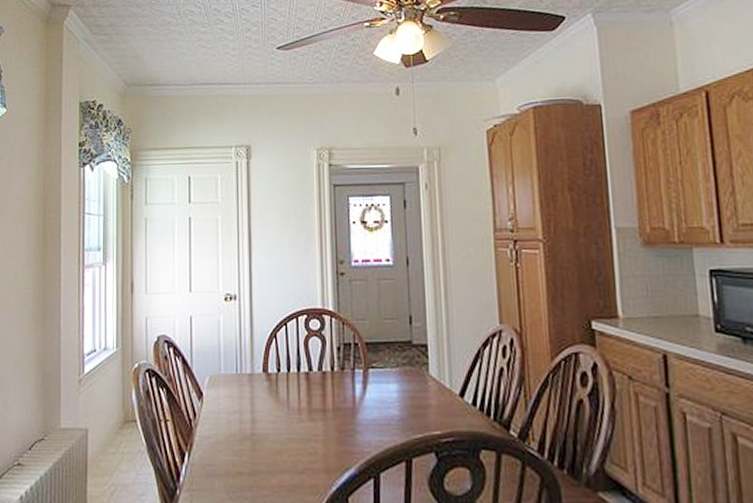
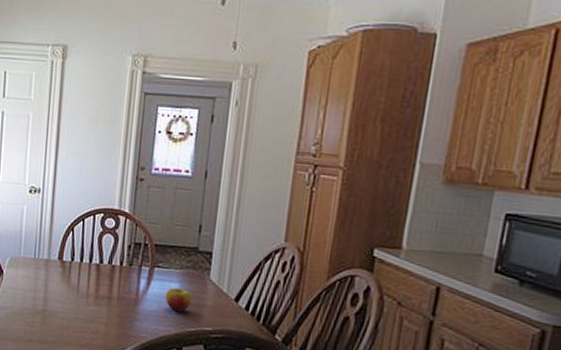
apple: none [384,388,415,416] -> present [165,287,193,312]

